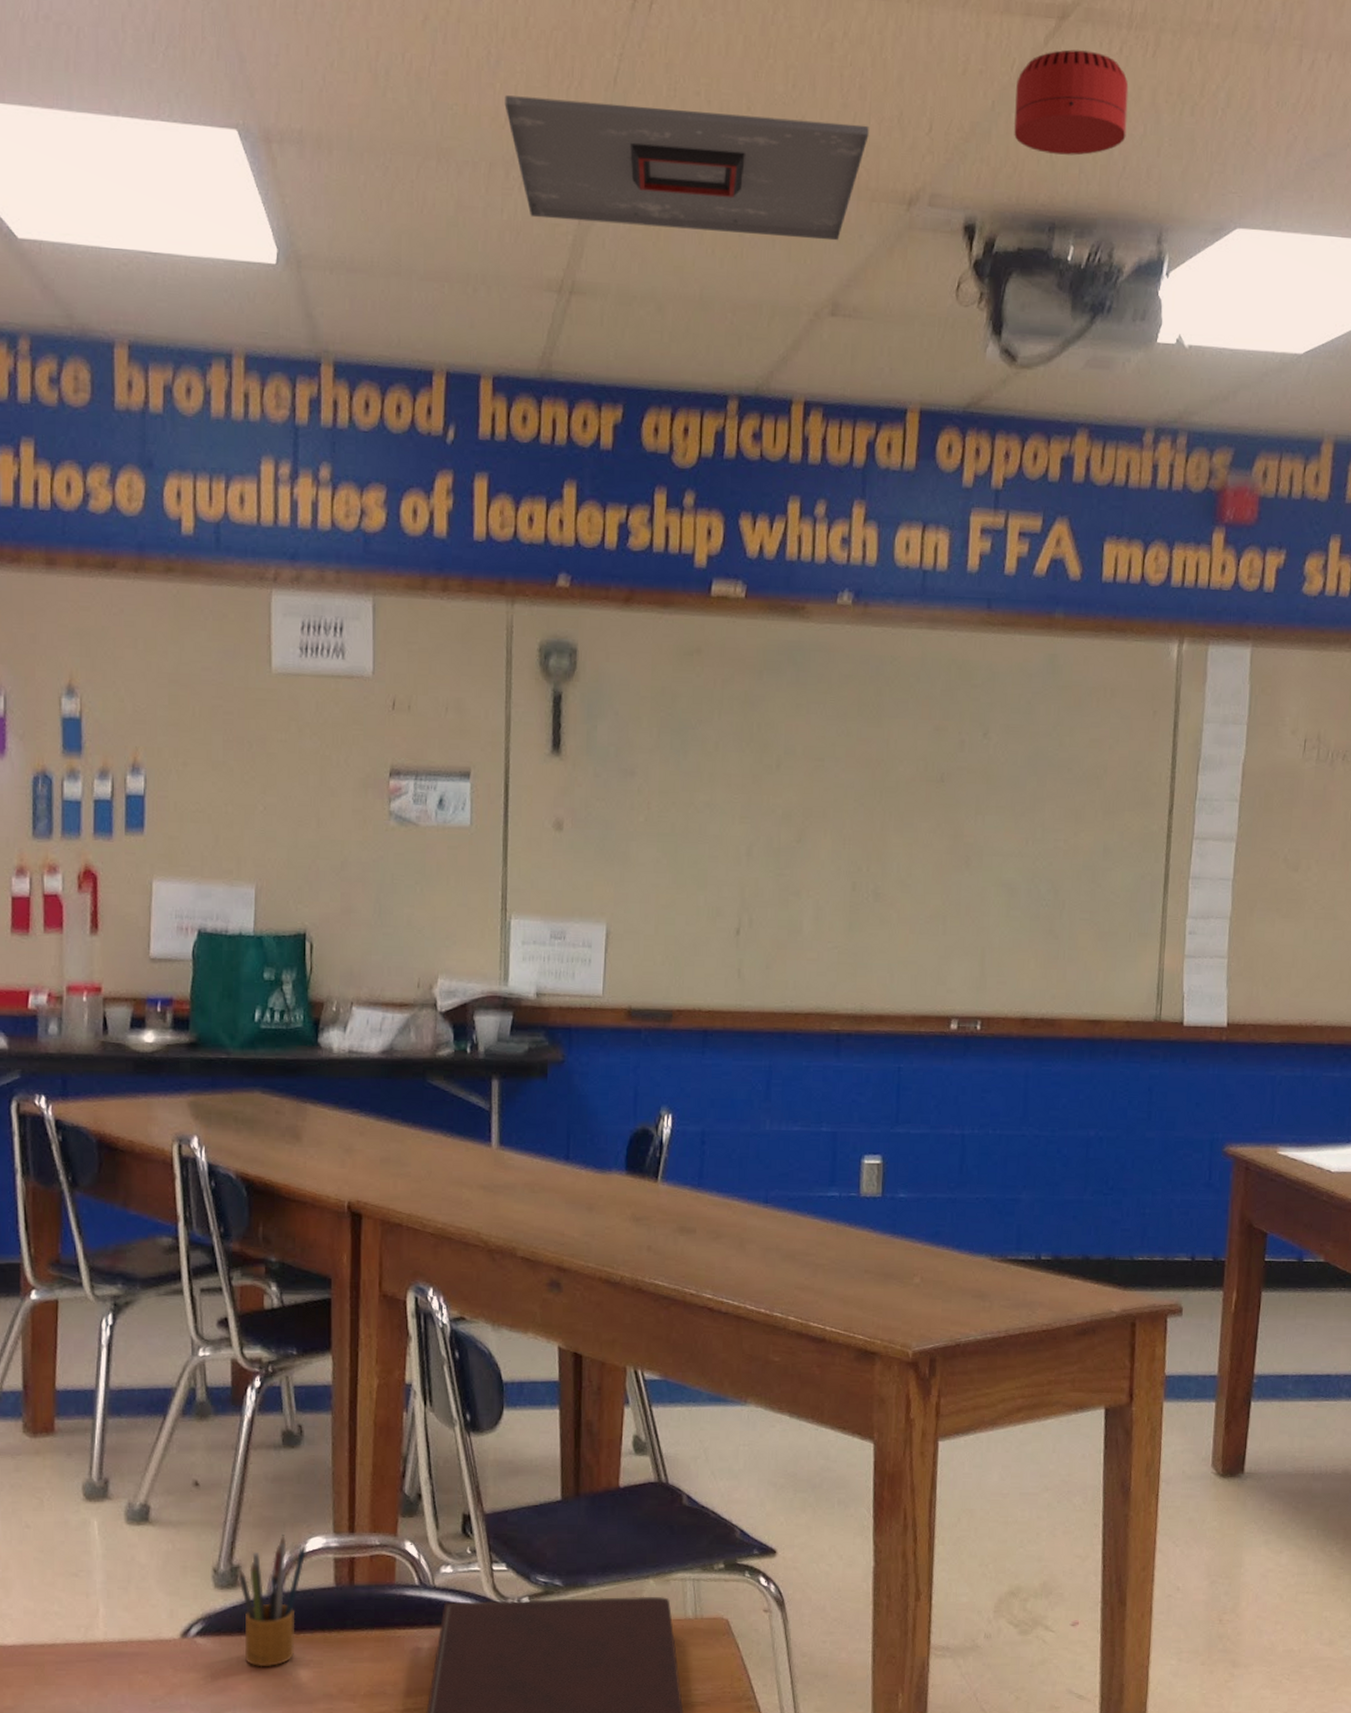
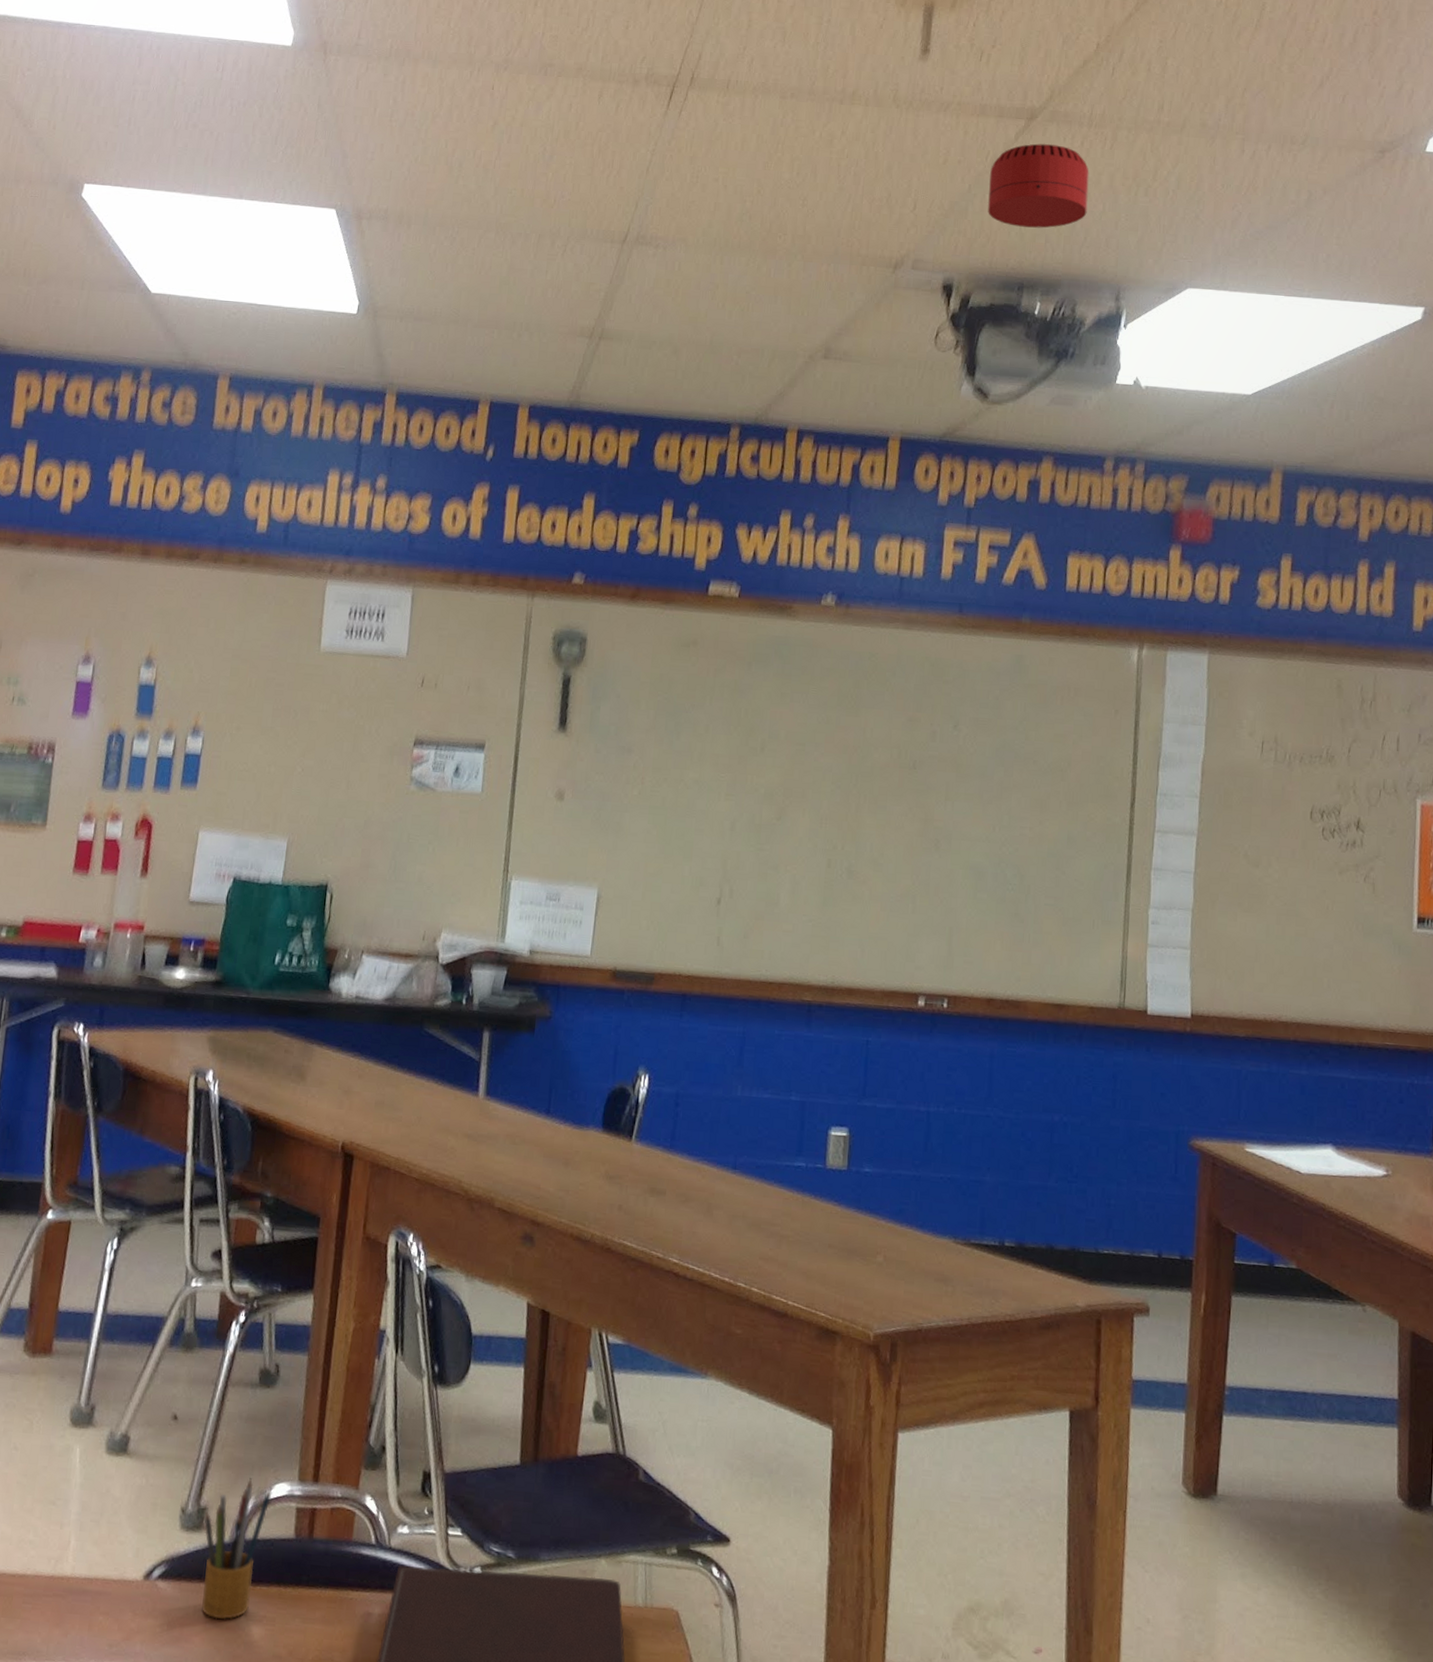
ceiling vent: present [504,95,869,241] -> none [554,182,862,297]

